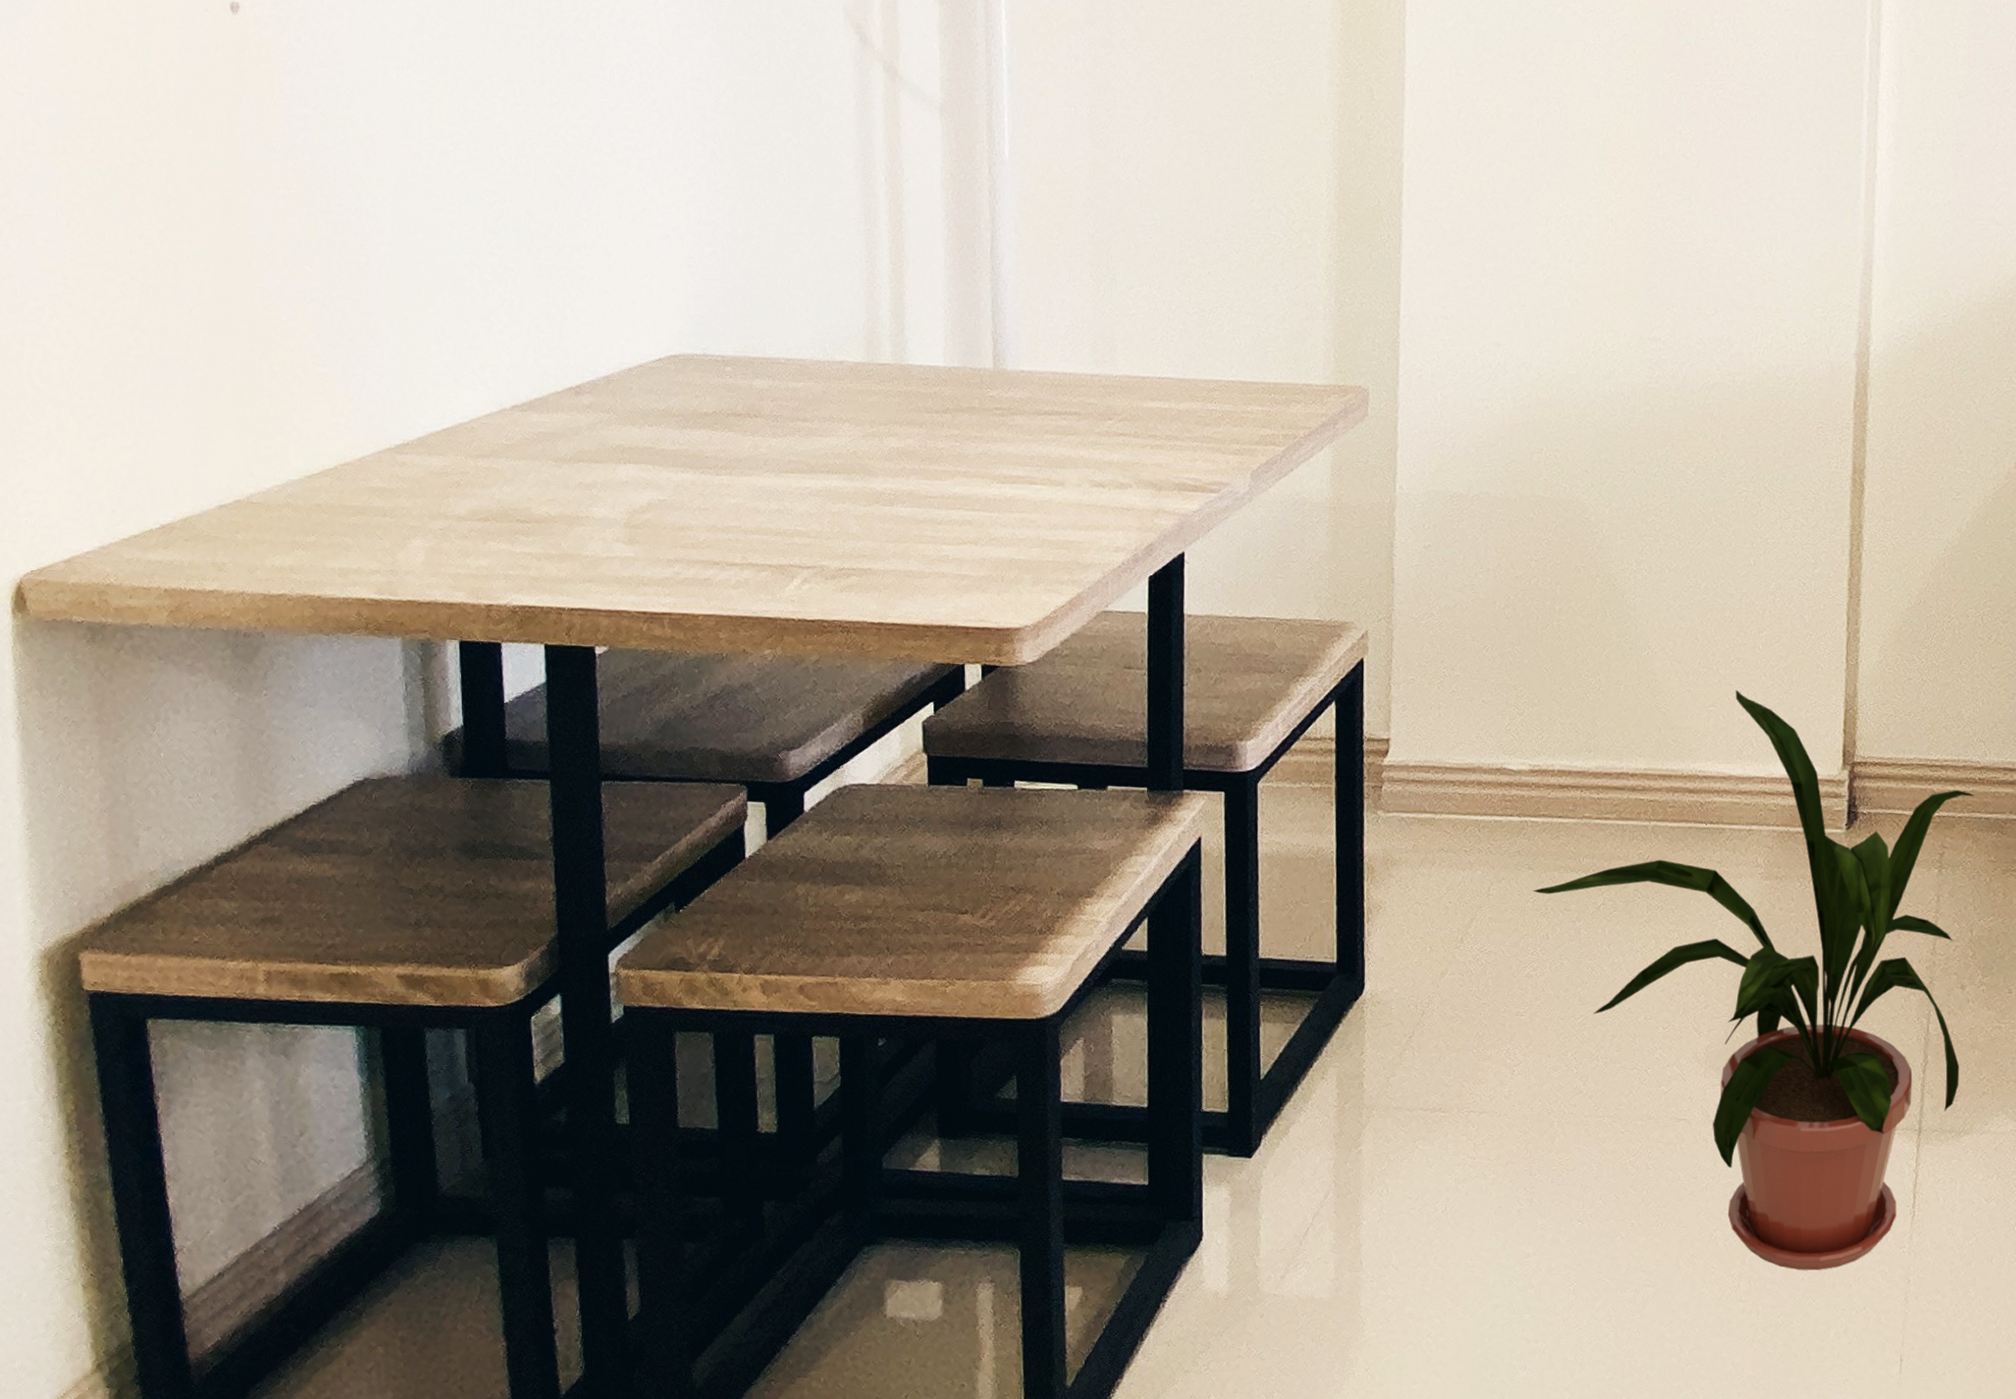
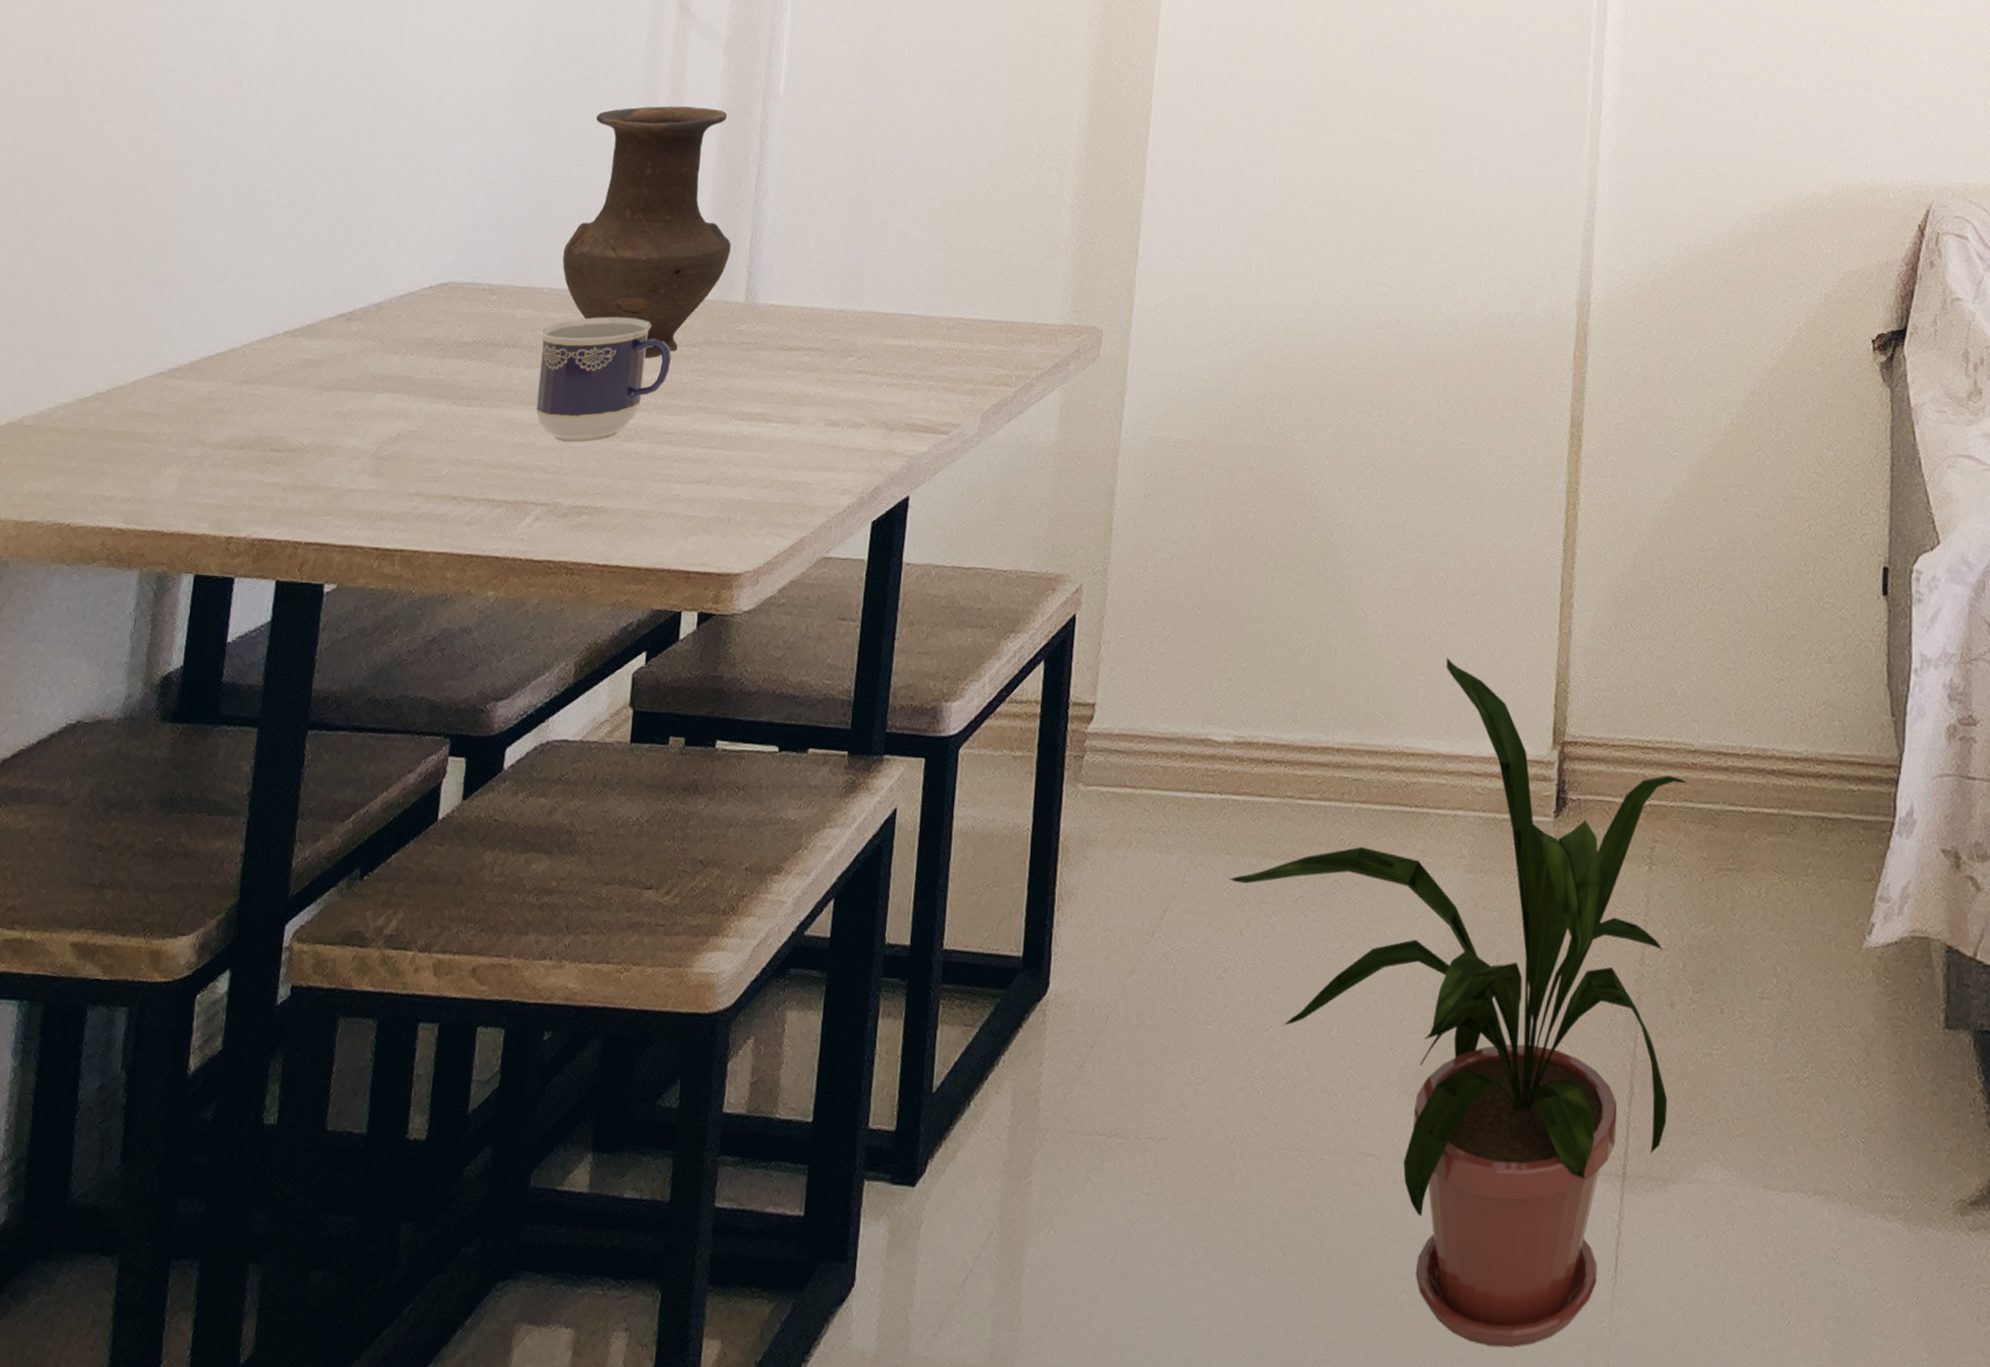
cup: none [782,385,924,508] -> present [535,316,672,443]
vase: none [795,172,972,425] -> present [562,106,731,358]

